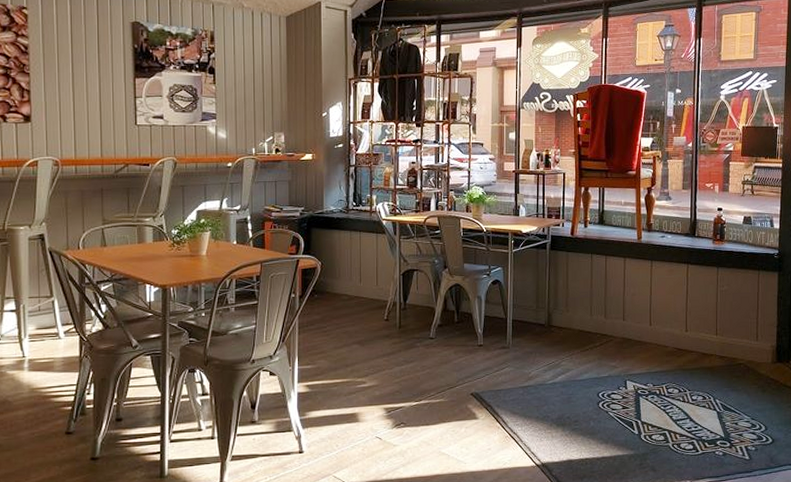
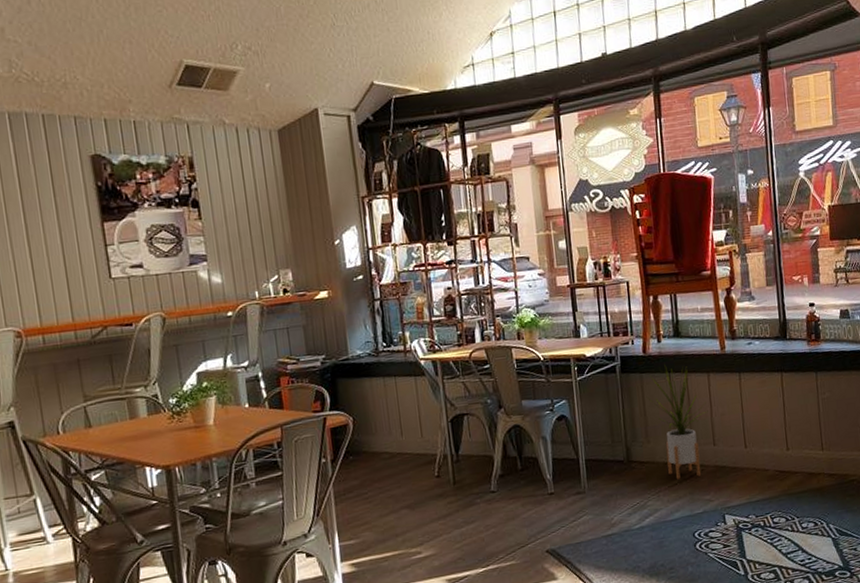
house plant: none [570,247,622,346] -> present [646,365,709,480]

